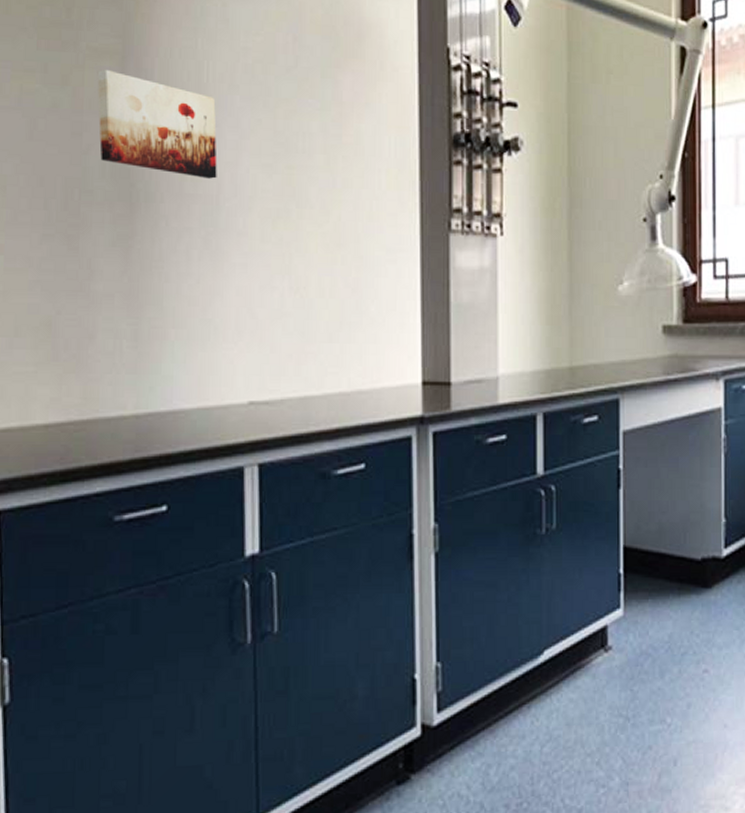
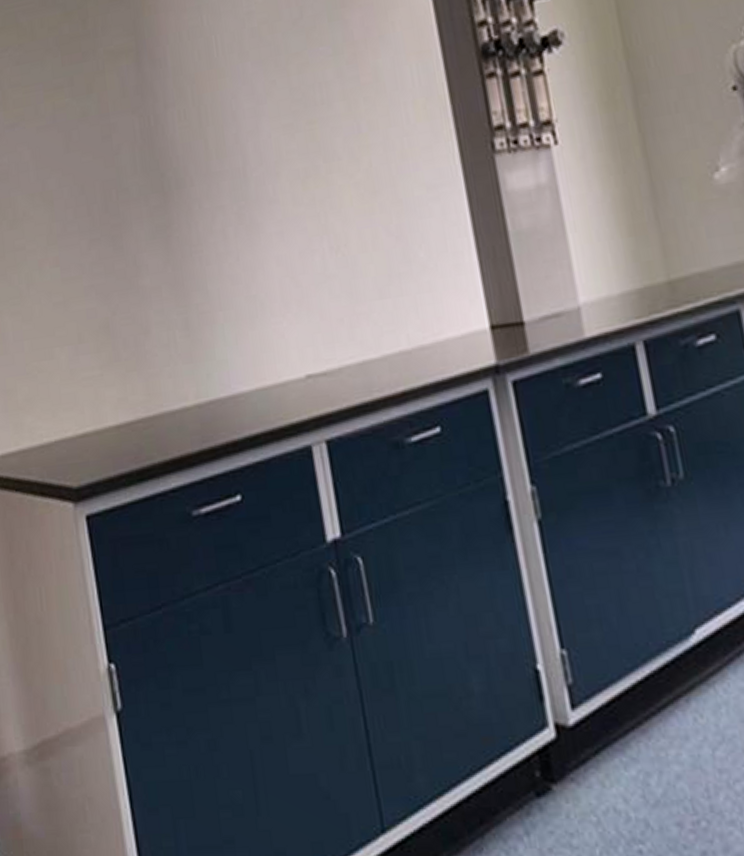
wall art: present [97,70,217,179] -> none [116,68,241,158]

